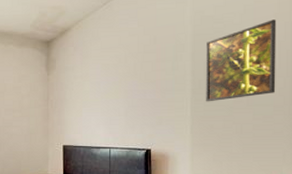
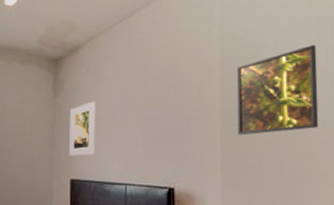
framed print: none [61,77,84,126] -> present [69,101,96,156]

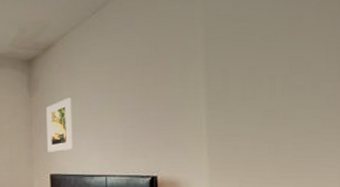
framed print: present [237,45,319,135] -> none [224,11,323,118]

